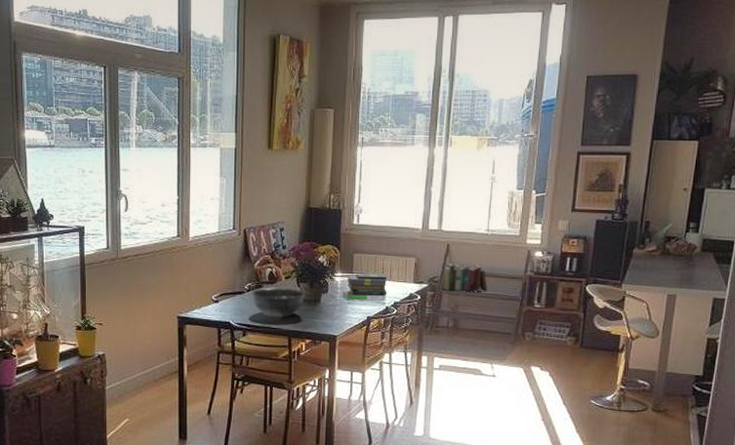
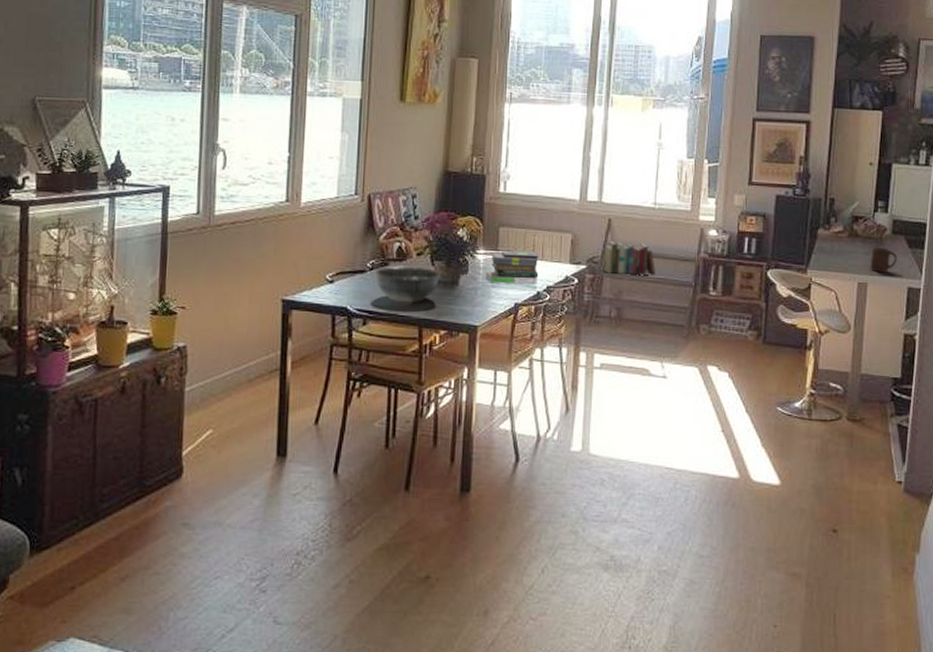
cup: none [679,264,705,286] -> present [870,247,898,273]

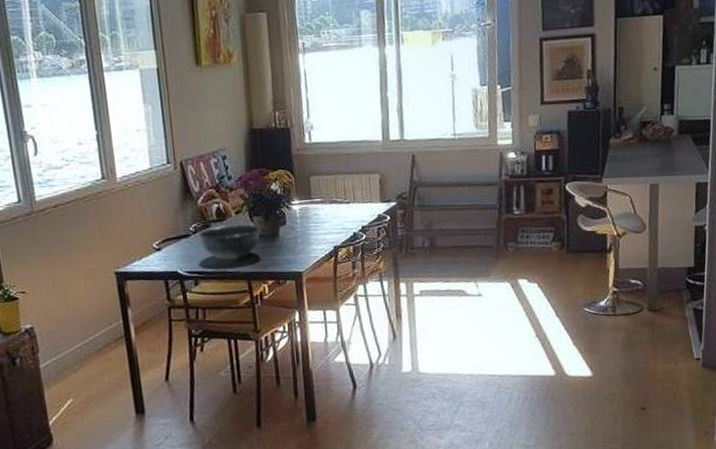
books: present [485,250,539,284] -> none [302,196,353,231]
books: present [604,241,655,276] -> none [411,174,462,207]
cup: present [870,247,898,273] -> none [660,148,685,172]

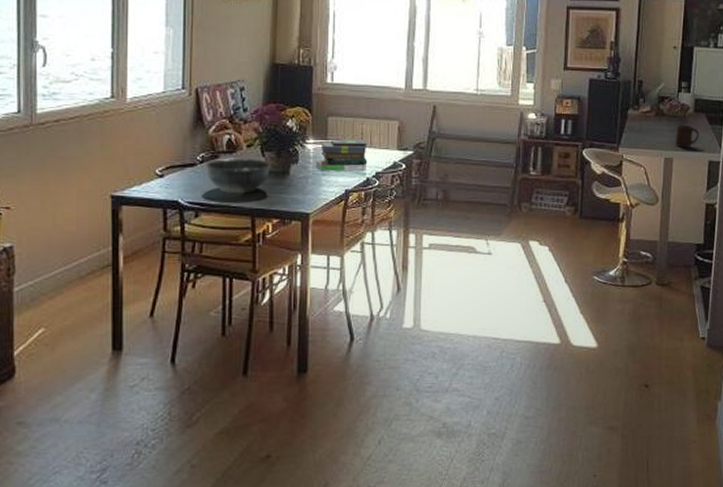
books: none [302,196,353,231] -> present [315,139,367,172]
cup: none [660,148,685,172] -> present [675,125,699,148]

